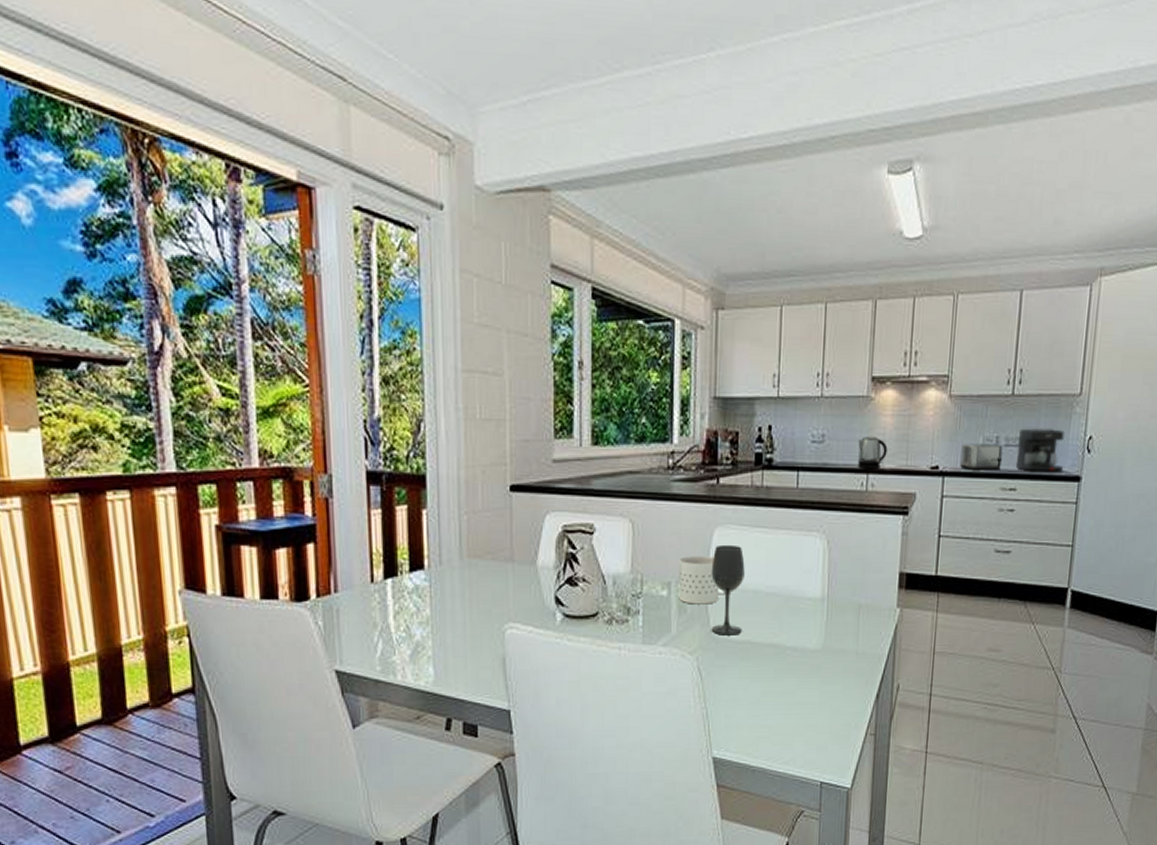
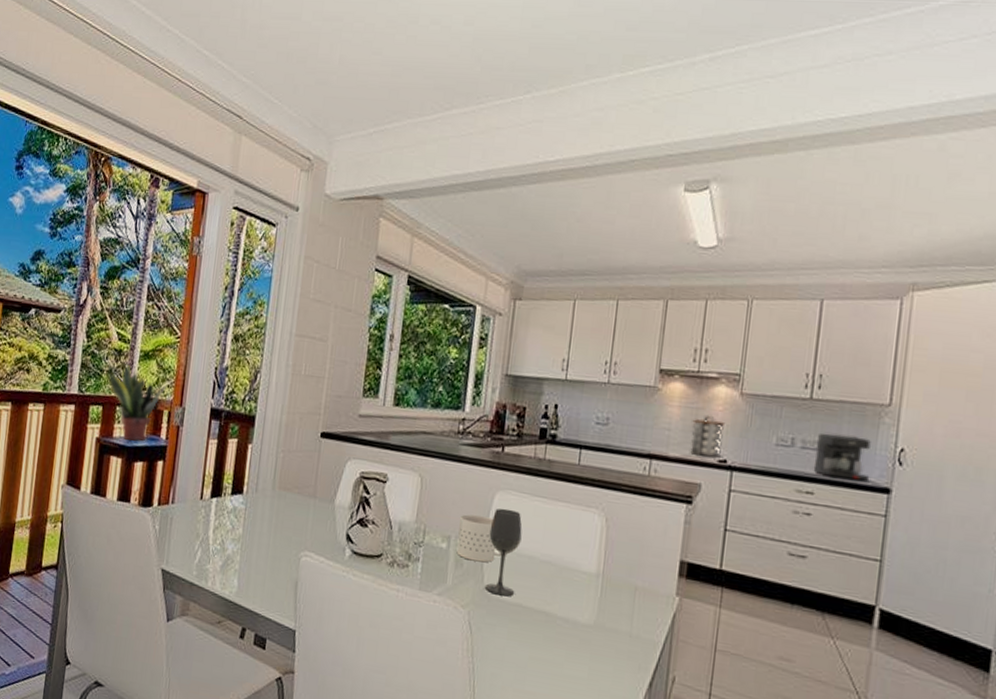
potted plant: none [217,428,303,524] -> present [109,365,168,442]
kettle: present [858,435,888,468] -> none [641,423,673,455]
spice rack: none [903,421,935,466] -> present [688,415,724,459]
toaster: present [960,444,1003,470] -> none [750,441,799,472]

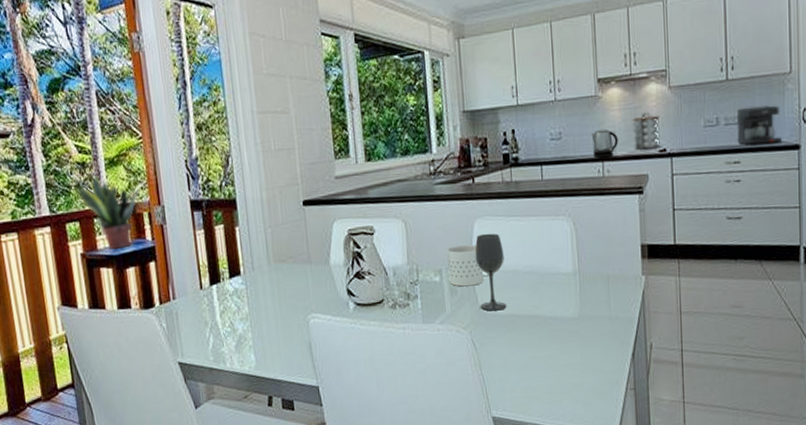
kettle: none [641,423,673,455] -> present [591,129,619,158]

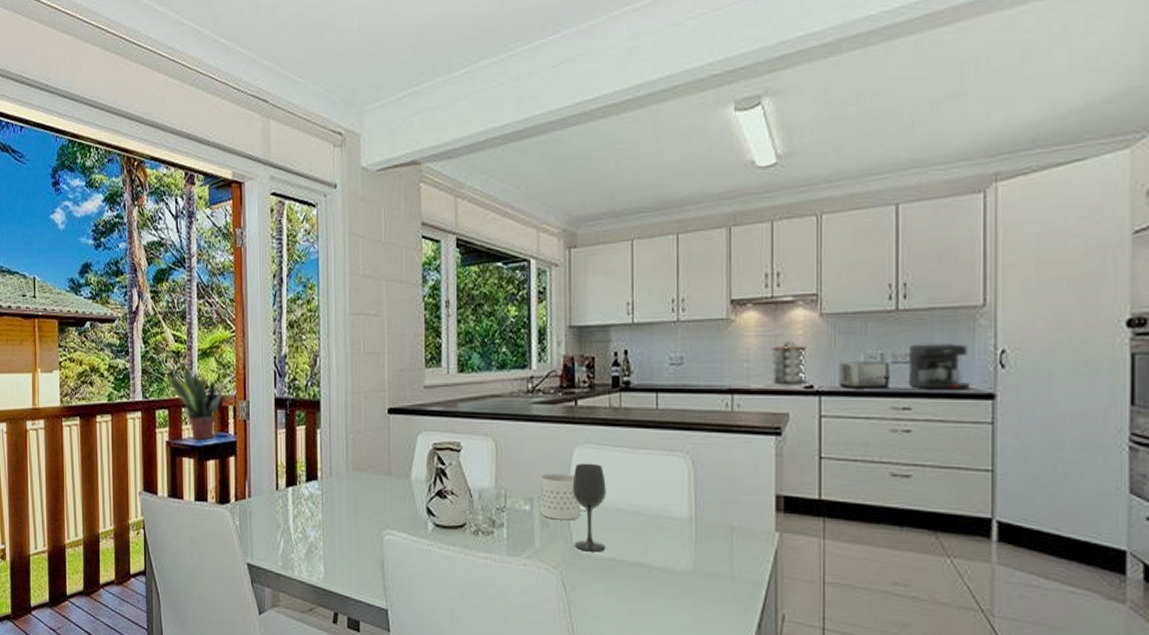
kettle: present [591,129,619,158] -> none [719,356,753,389]
toaster: none [685,124,725,150] -> present [839,362,891,389]

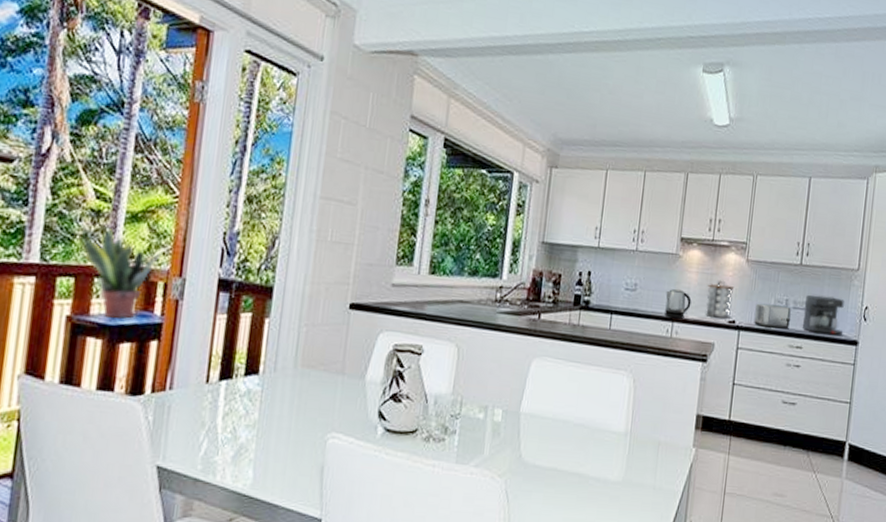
mug: present [541,472,588,520] -> none [493,382,538,430]
wine glass: present [572,463,606,552] -> none [521,375,558,462]
kettle: none [719,356,753,389] -> present [665,288,692,318]

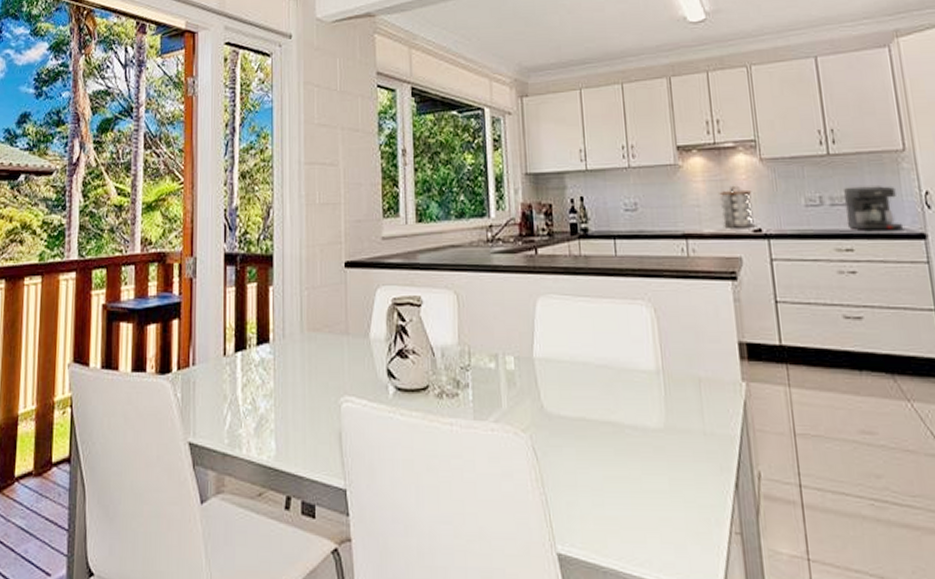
potted plant: present [83,229,163,320] -> none [110,220,176,303]
kettle: present [665,288,692,318] -> none [672,201,704,234]
toaster: present [754,303,791,329] -> none [783,204,832,232]

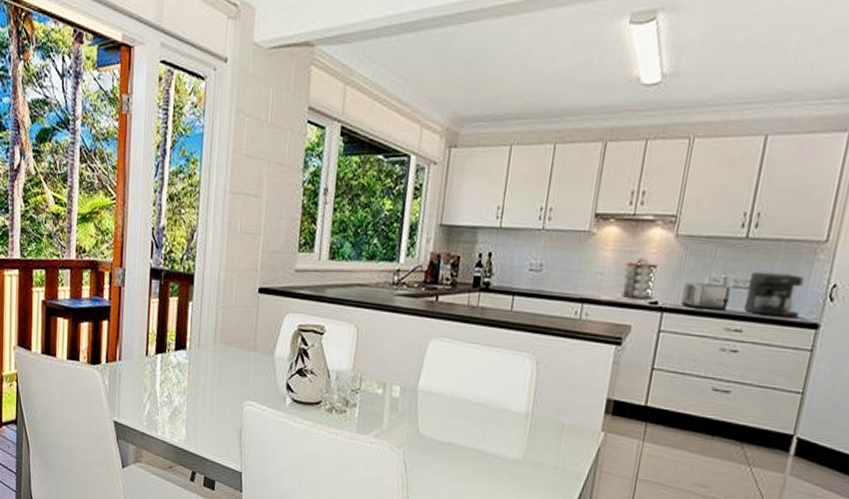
toaster: none [783,204,832,232] -> present [681,282,731,311]

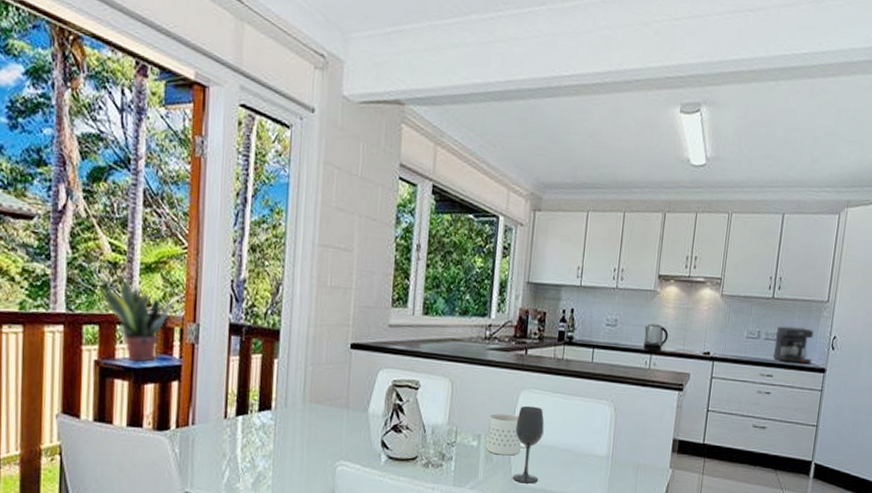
potted plant: none [49,229,107,303] -> present [103,279,177,363]
mug: none [392,361,435,406] -> present [486,413,527,456]
wine glass: none [418,355,455,437] -> present [512,405,545,484]
kettle: none [573,268,606,299] -> present [643,323,669,351]
spice rack: present [620,257,658,301] -> none [681,314,708,352]
toaster: present [681,282,731,311] -> none [727,335,763,359]

